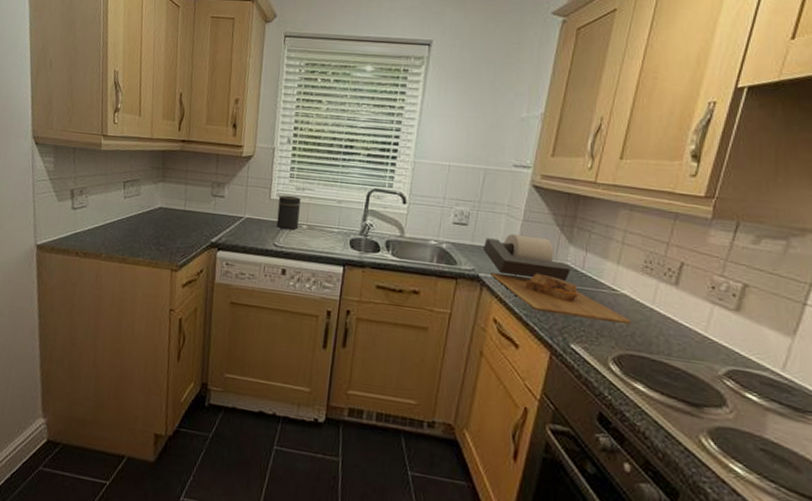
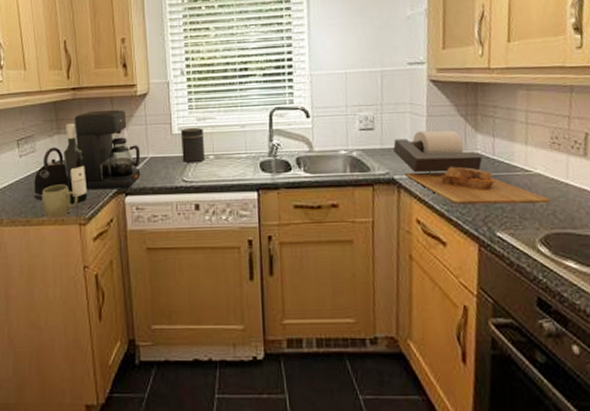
kettle: none [133,193,166,242] -> present [34,147,67,201]
mug: none [139,229,174,261] -> present [41,184,78,219]
bottle: none [163,173,184,250] -> present [63,123,88,204]
coffee maker: none [178,164,238,244] -> present [74,109,141,190]

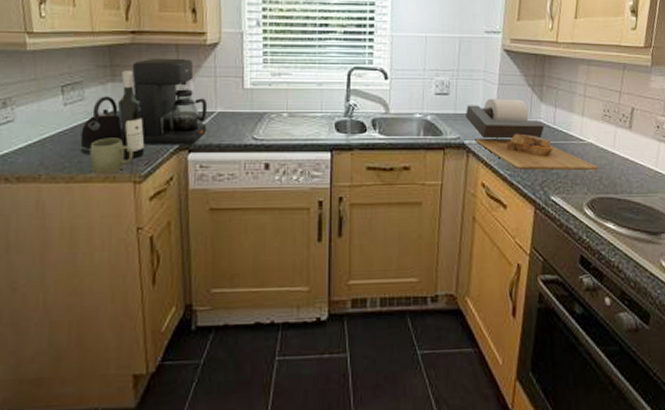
cylinder: present [180,127,206,164] -> none [252,82,279,121]

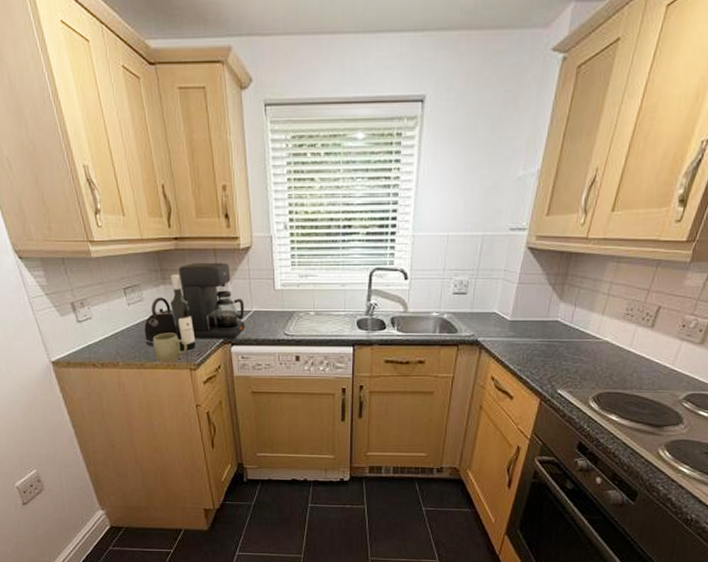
paper towel holder: present [466,98,544,139] -> none [482,297,561,337]
cutting board: present [475,133,598,171] -> none [489,331,610,368]

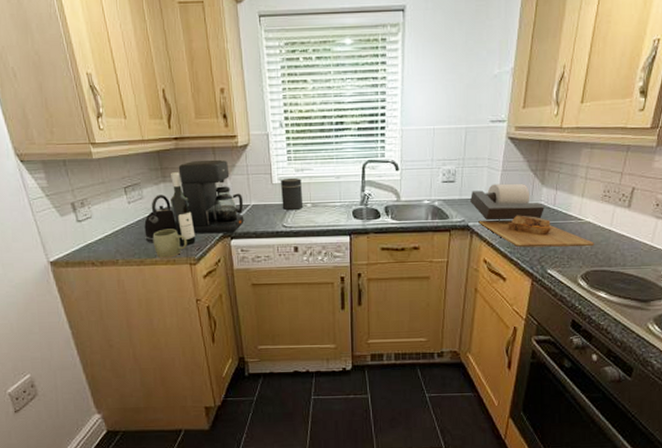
cylinder: none [283,284,307,319] -> present [280,177,304,211]
paper towel holder: none [482,297,561,337] -> present [470,183,544,221]
cutting board: none [489,331,610,368] -> present [478,215,594,248]

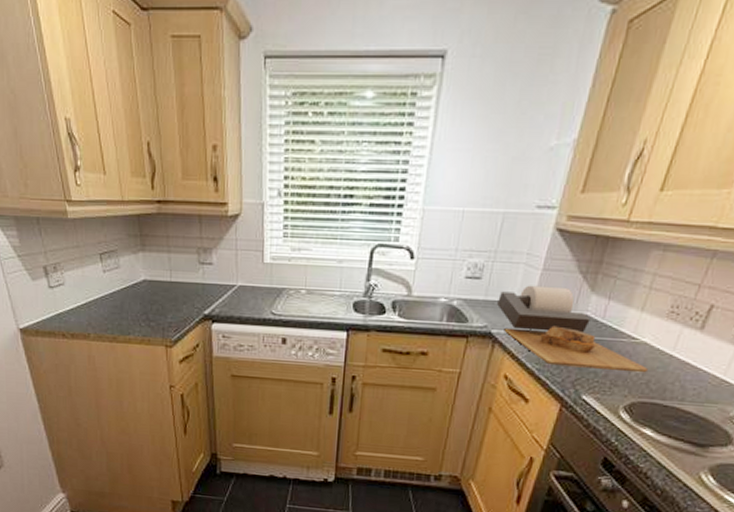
kettle: present [144,194,176,243] -> none [119,265,153,319]
mug: present [152,228,187,259] -> none [127,304,164,338]
bottle: present [170,172,196,246] -> none [148,241,174,326]
coffee maker: present [178,159,244,234] -> none [159,228,229,316]
cylinder: present [280,177,304,211] -> none [272,257,297,297]

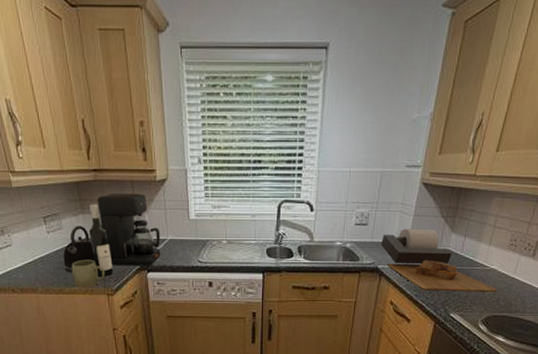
kettle: none [119,265,153,319] -> present [63,226,94,273]
mug: none [127,304,164,338] -> present [71,259,105,289]
bottle: none [148,241,174,326] -> present [88,204,113,277]
coffee maker: none [159,228,229,316] -> present [97,193,161,266]

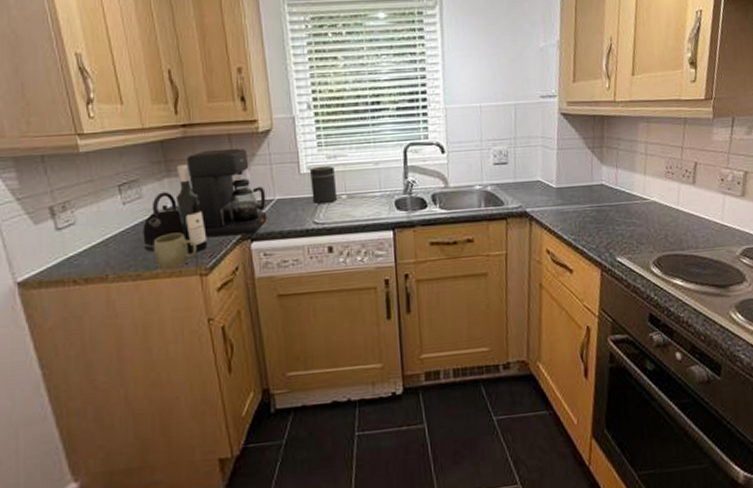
cylinder: none [197,214,219,247] -> present [309,165,338,204]
paper towel holder: present [381,228,452,265] -> none [526,162,607,205]
cutting board: present [388,260,497,293] -> none [537,197,663,234]

